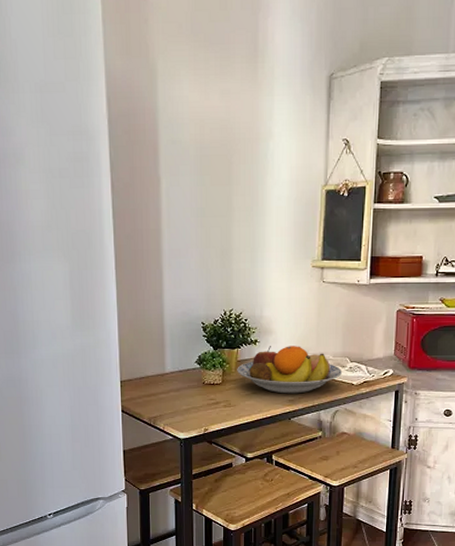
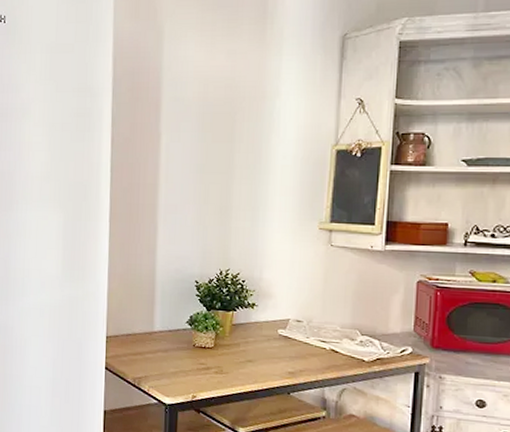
fruit bowl: present [237,346,342,394] -> none [231,311,351,366]

